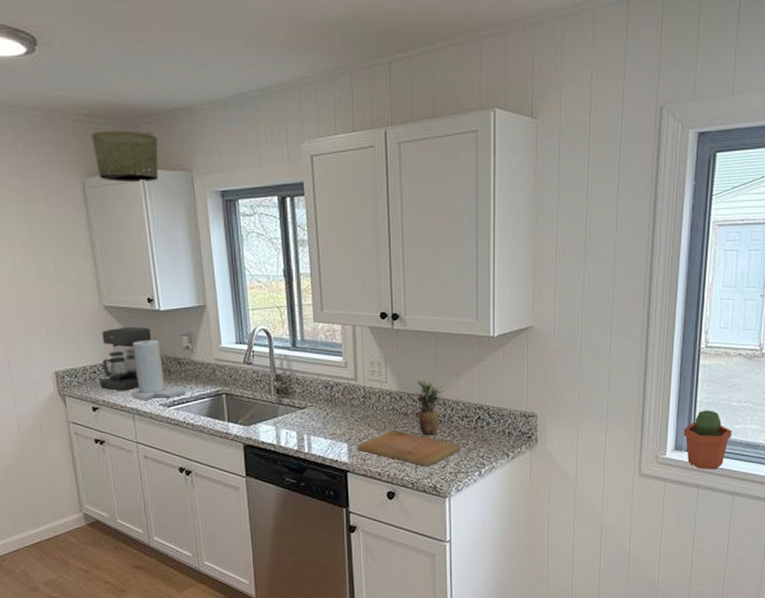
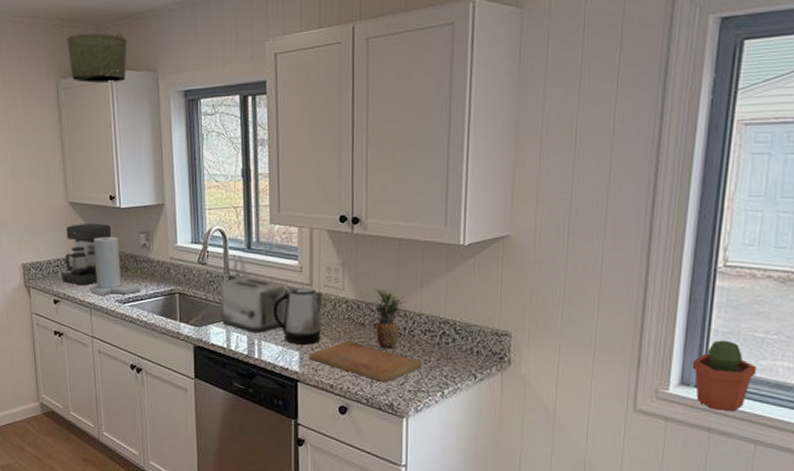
toaster: none [267,374,333,429] -> present [220,276,286,333]
kettle: none [319,382,368,437] -> present [272,287,324,345]

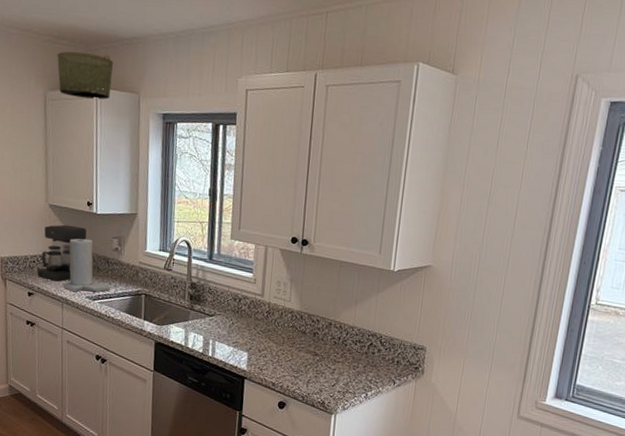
toaster: present [220,276,286,333] -> none [181,283,241,334]
kettle: present [272,287,324,345] -> none [226,296,273,347]
cutting board: present [310,341,422,382] -> none [257,346,352,383]
fruit: present [373,289,408,348] -> none [315,303,344,355]
succulent plant: present [692,340,757,412] -> none [565,363,613,422]

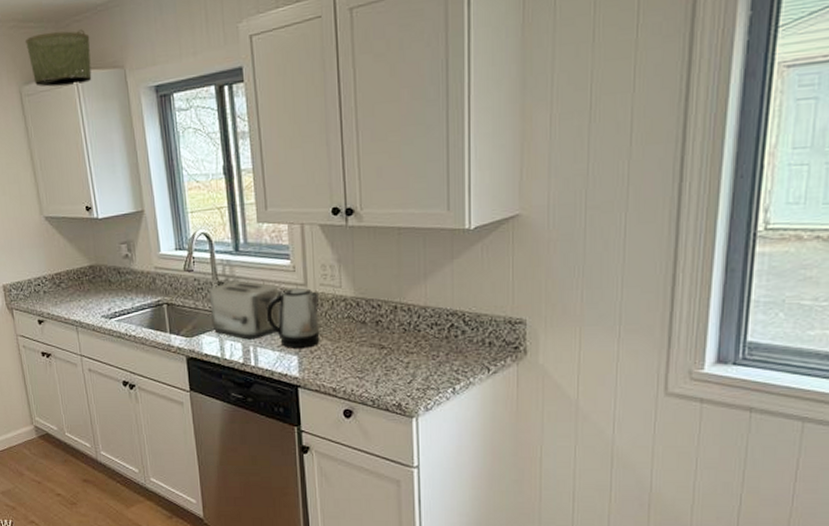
coffee maker: present [37,224,87,281] -> none [44,236,92,303]
paper towel: present [63,238,111,293] -> none [73,249,128,313]
toaster: none [181,283,241,334] -> present [209,280,281,340]
kettle: none [226,296,273,347] -> present [266,287,320,348]

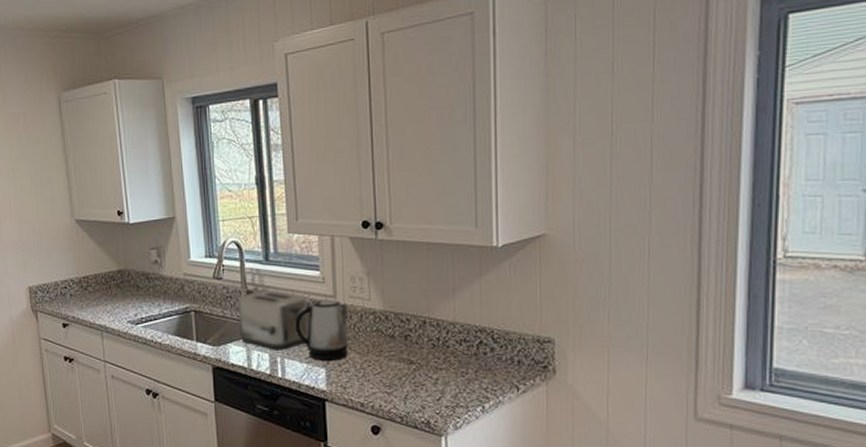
basket: present [25,29,92,87] -> none [66,41,130,95]

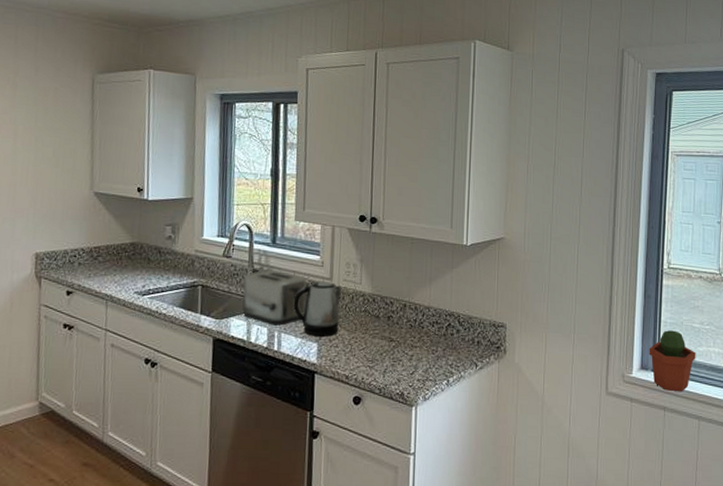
succulent plant: none [756,338,828,417] -> present [649,330,696,392]

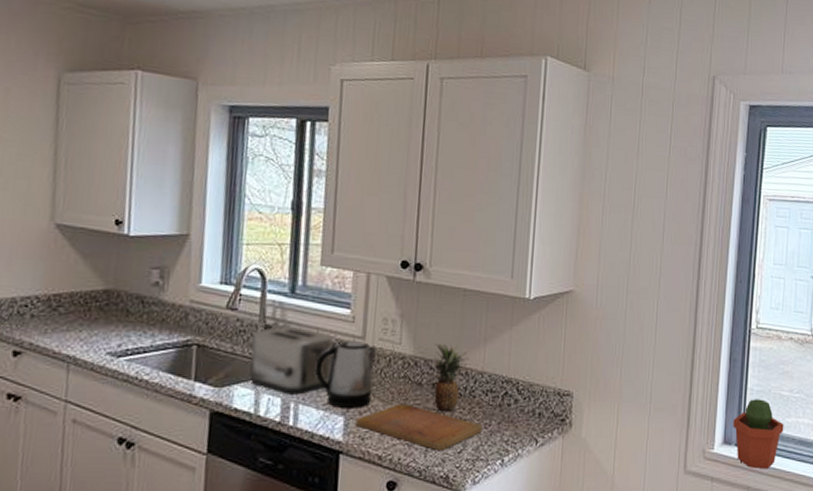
cutting board: none [327,333,430,372] -> present [356,403,482,450]
fruit: none [388,284,419,339] -> present [434,344,471,411]

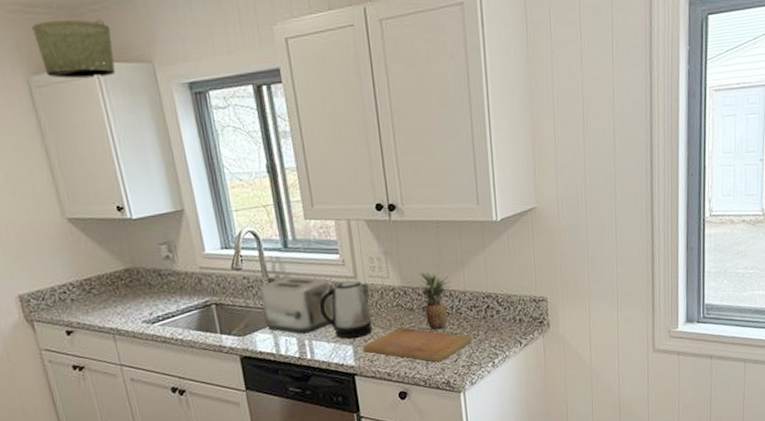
basket: none [79,23,163,86] -> present [31,19,116,79]
succulent plant: present [733,399,784,470] -> none [693,279,741,339]

